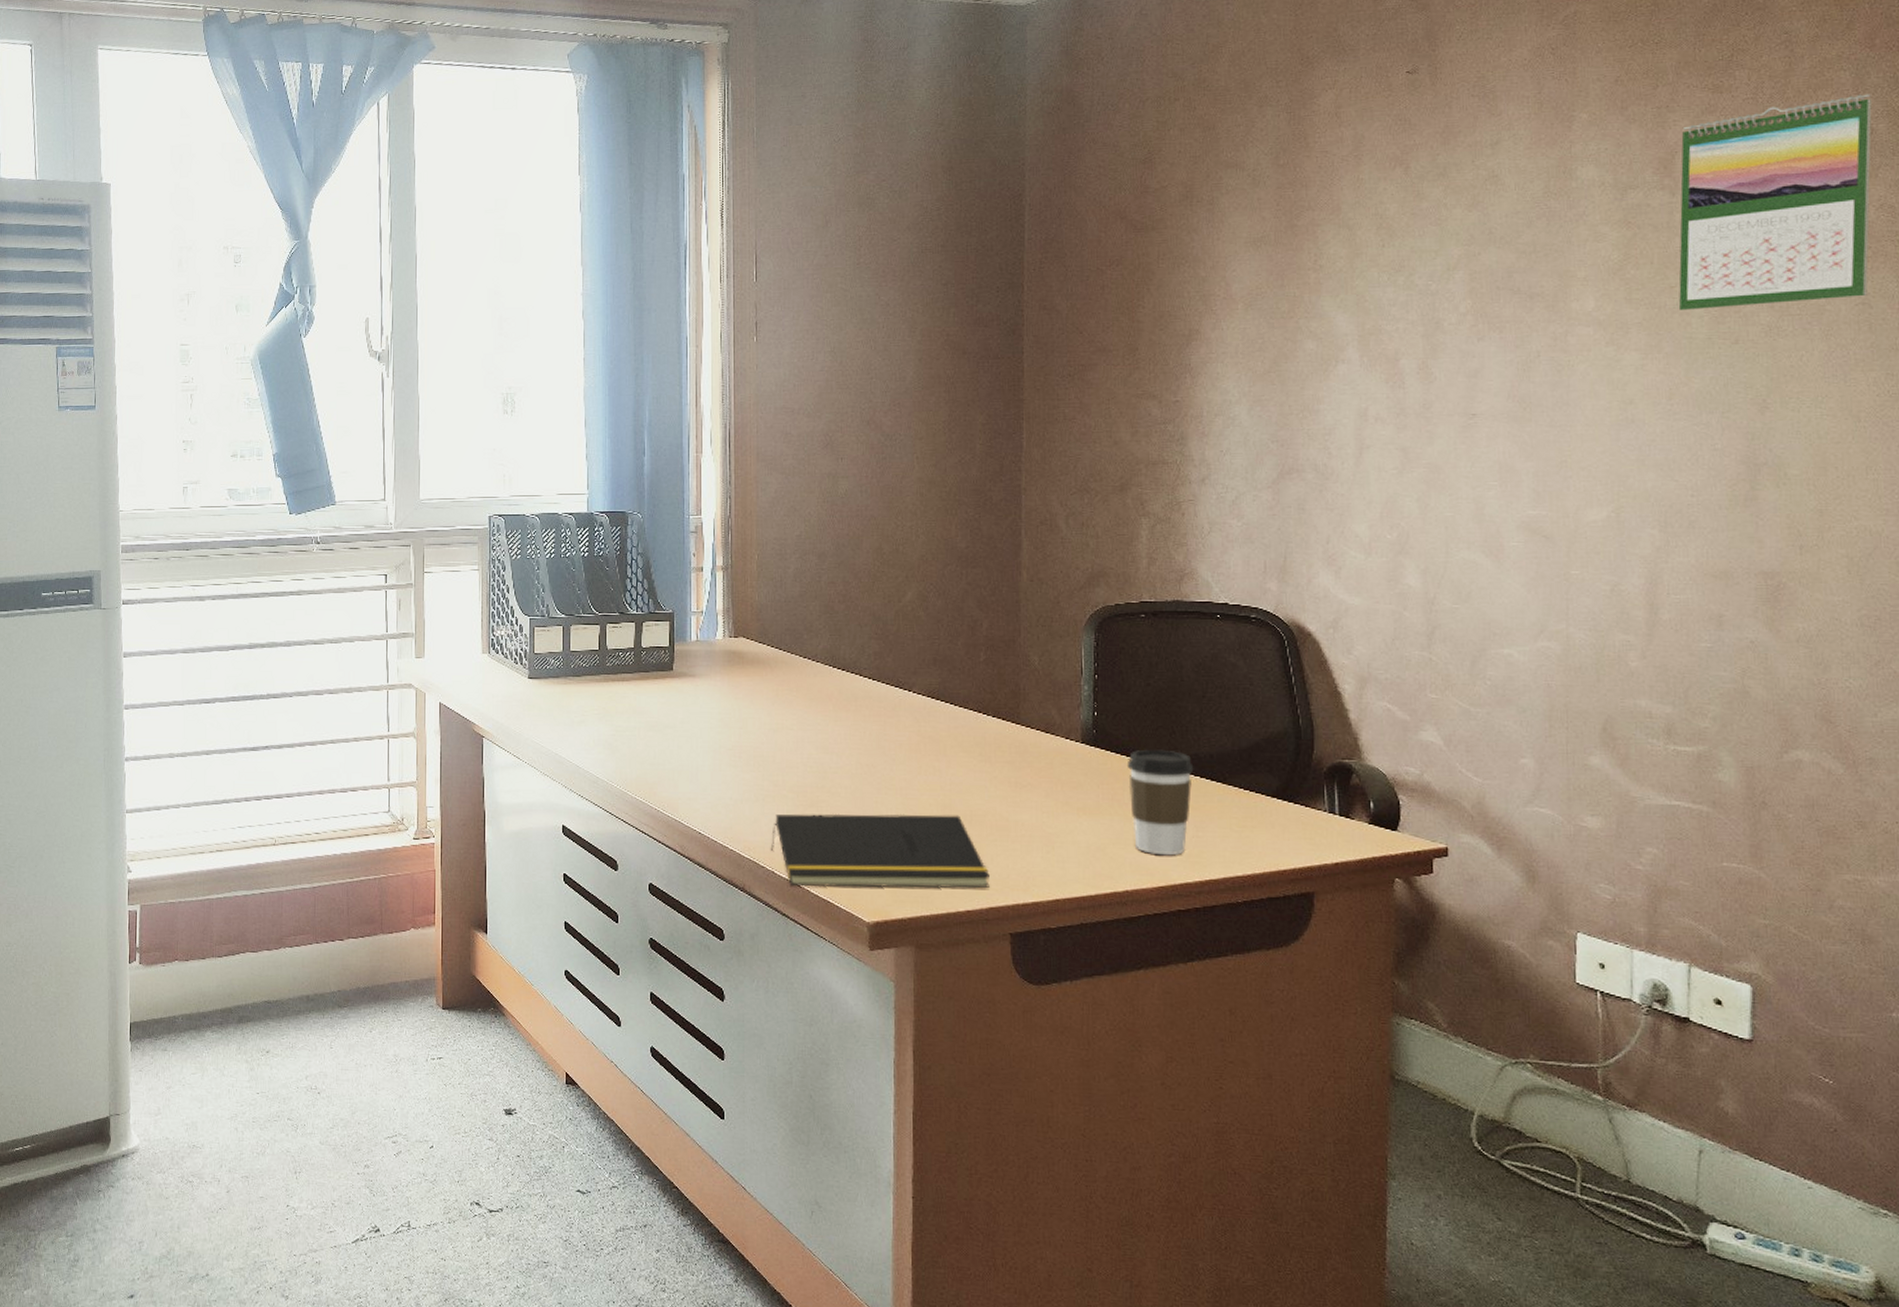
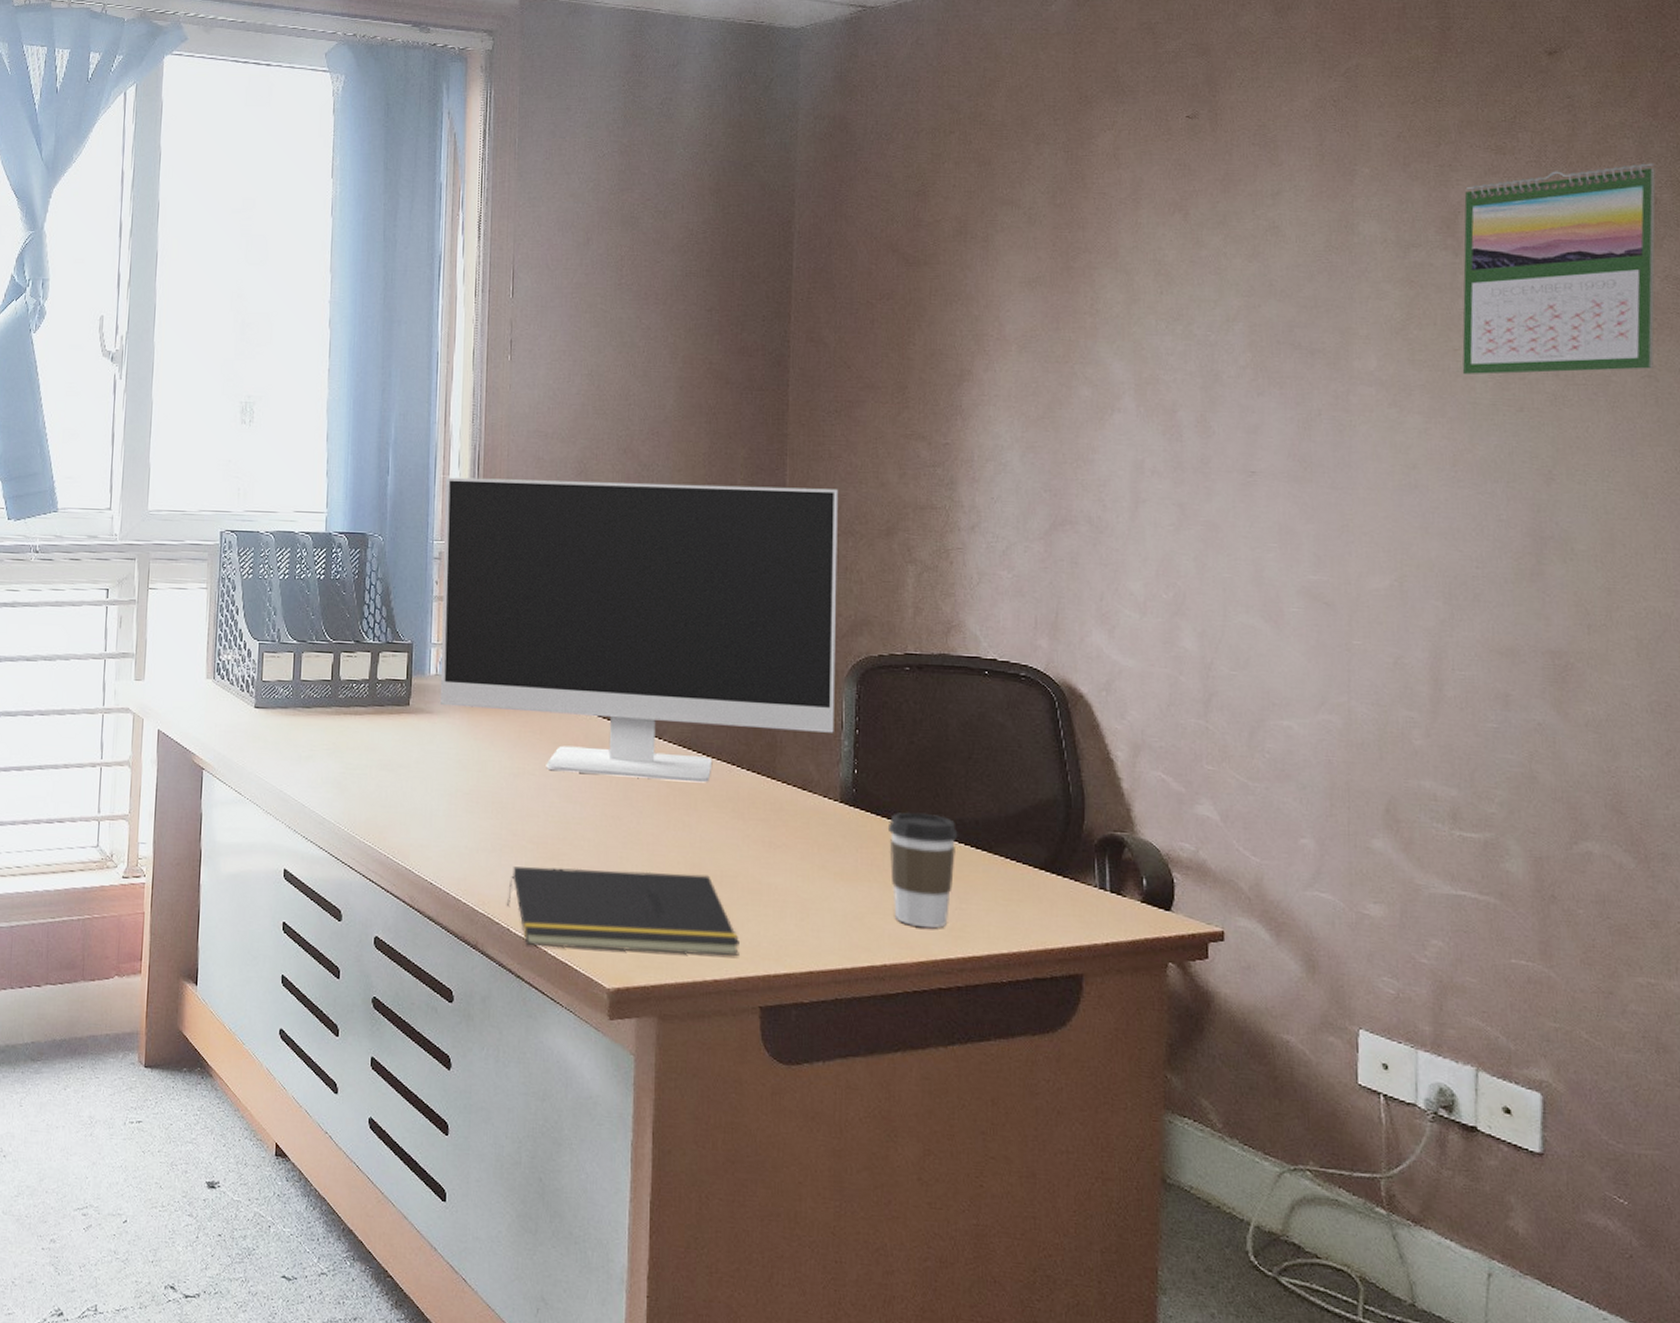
computer monitor: none [699,449,1075,730] -> present [440,477,839,783]

